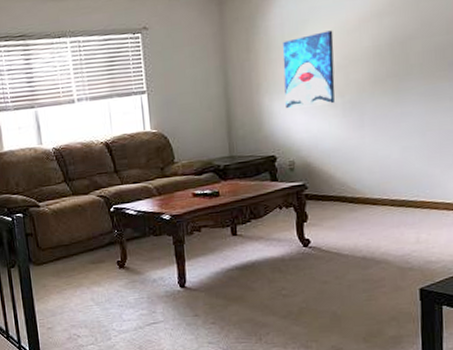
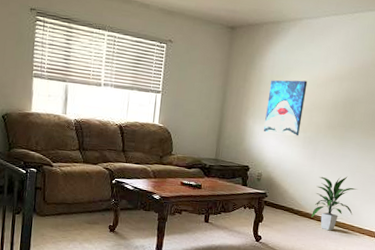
indoor plant: none [373,139,433,216] -> present [311,176,358,231]

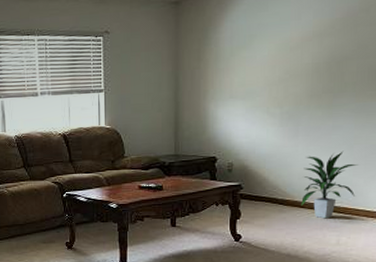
wall art: present [264,80,308,136] -> none [229,46,277,115]

